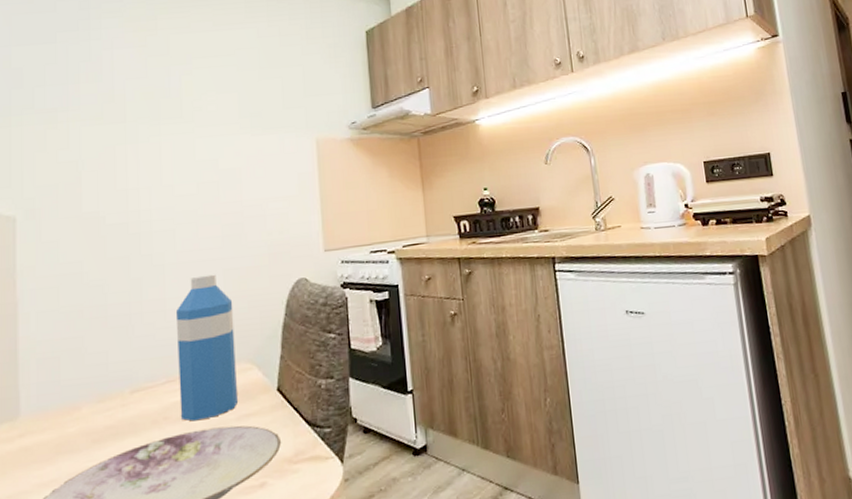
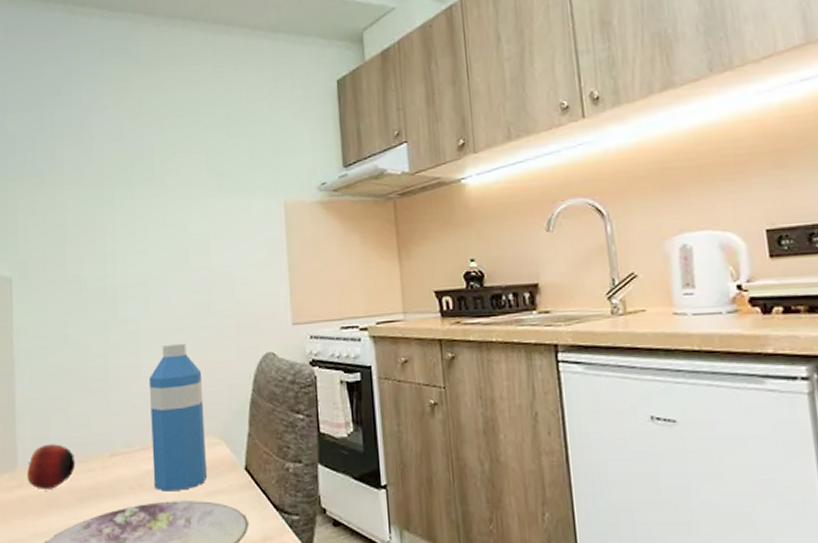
apple: none [32,386,91,437] -> present [27,444,76,491]

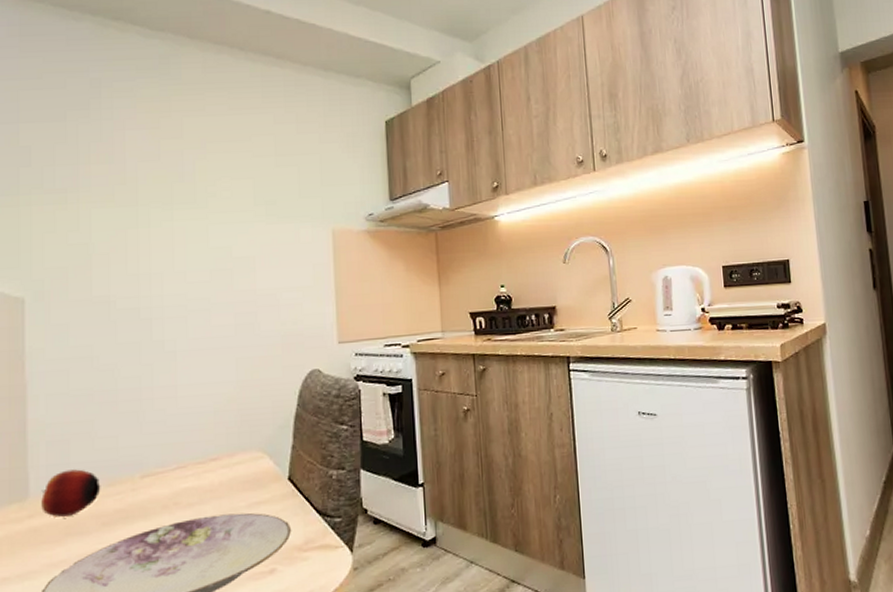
water bottle: present [148,343,207,492] -> none [187,362,248,508]

